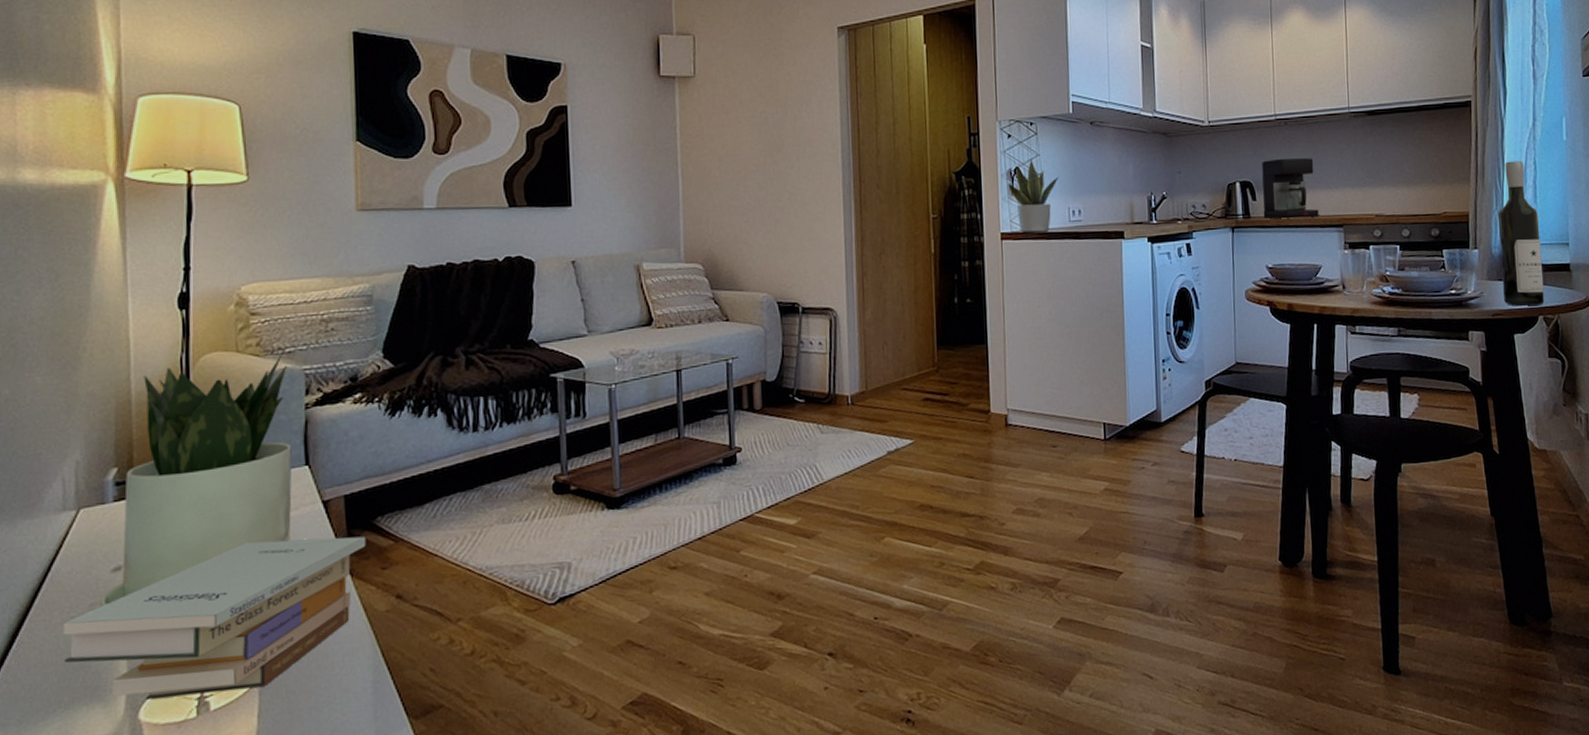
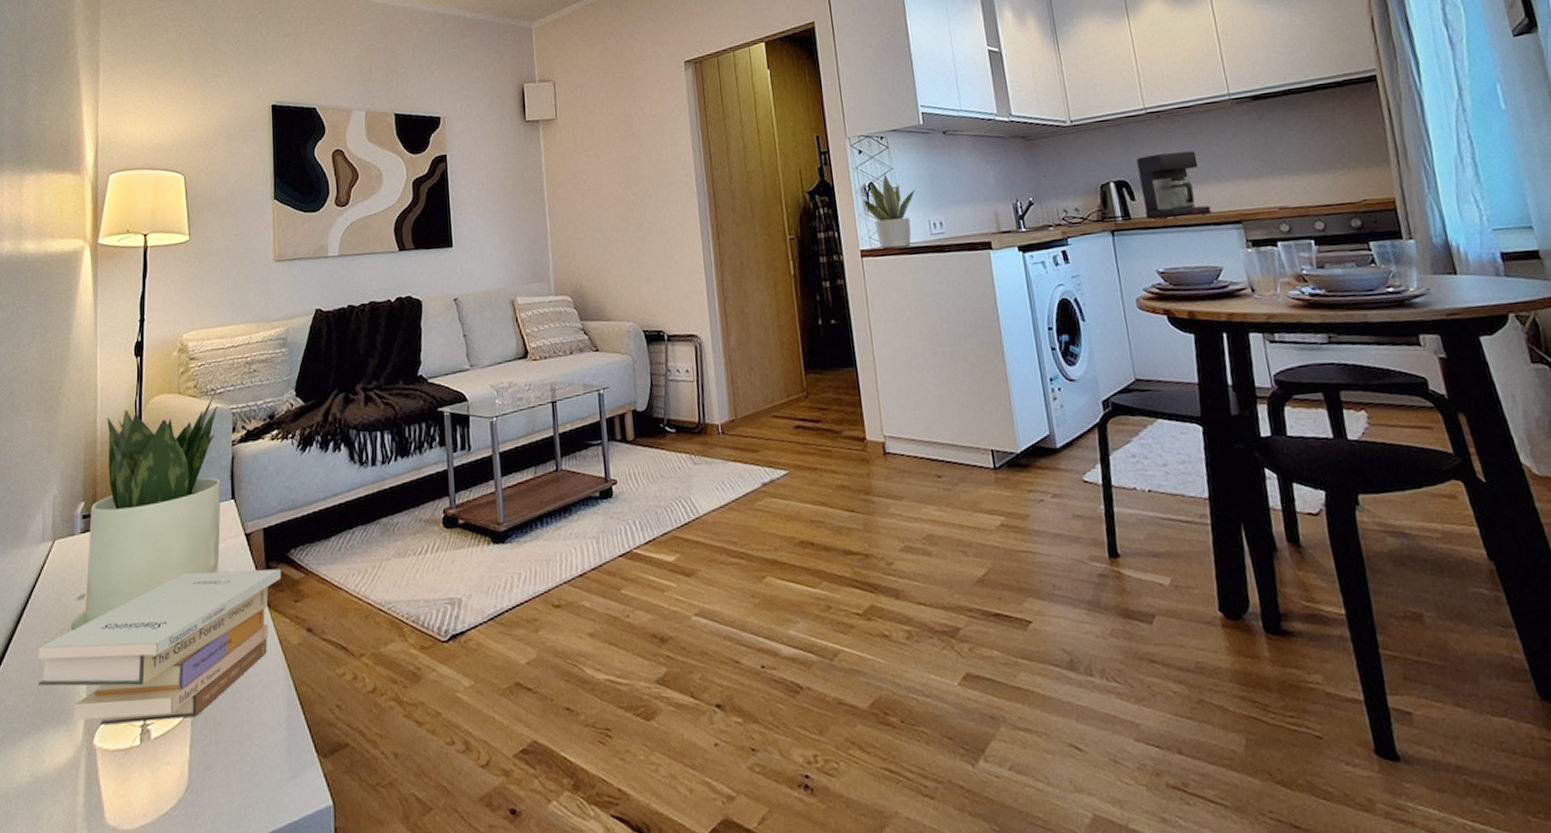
bottle: present [1497,160,1545,306] -> none [1431,136,1513,303]

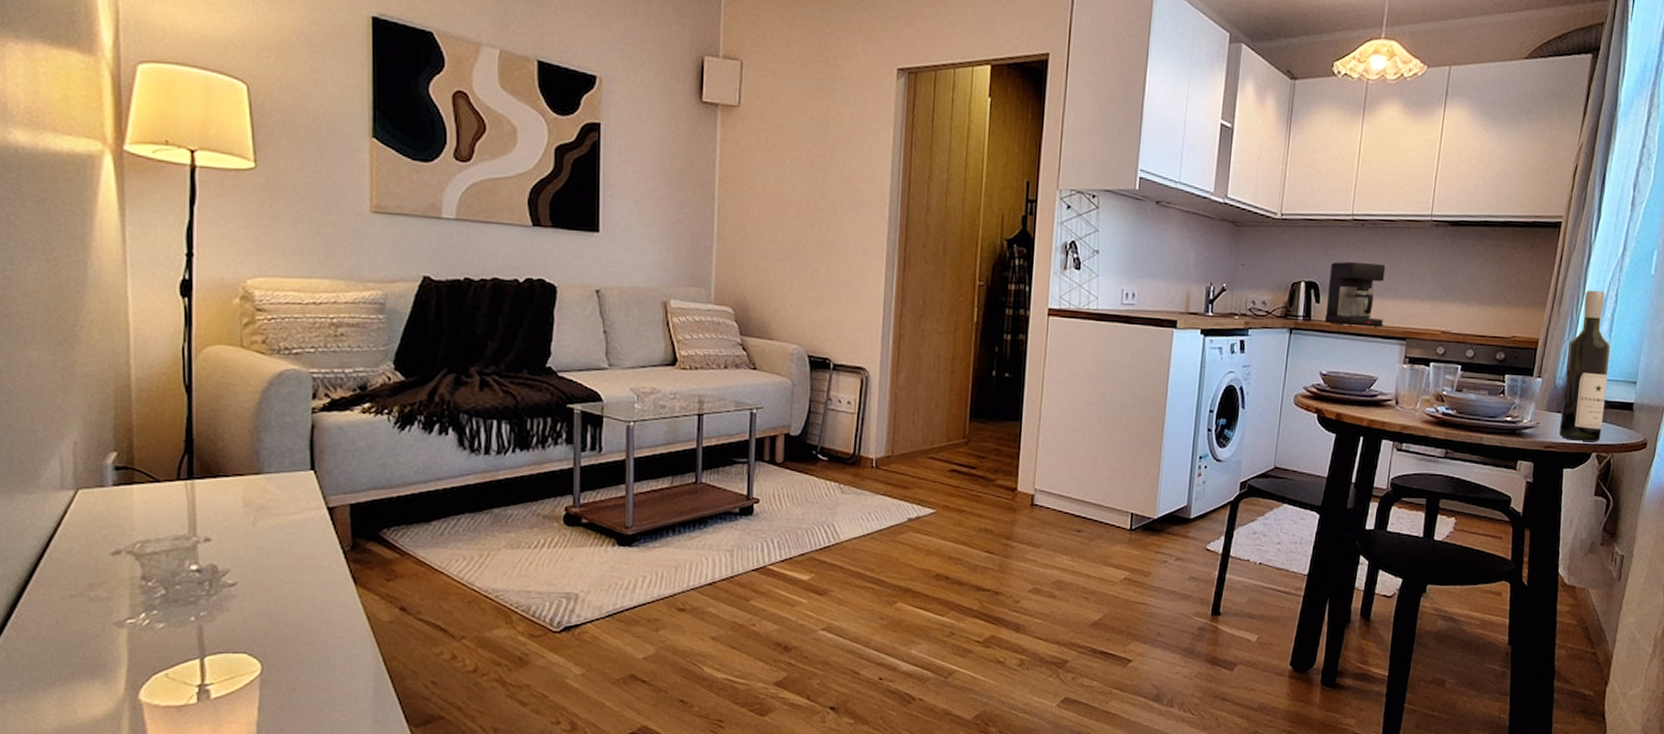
books: present [39,569,282,725] -> none [63,541,371,682]
planter: present [67,397,221,633] -> none [99,356,297,588]
potted plant: present [863,172,916,250] -> none [1061,233,1116,314]
bottle: none [1431,136,1513,303] -> present [1558,290,1611,443]

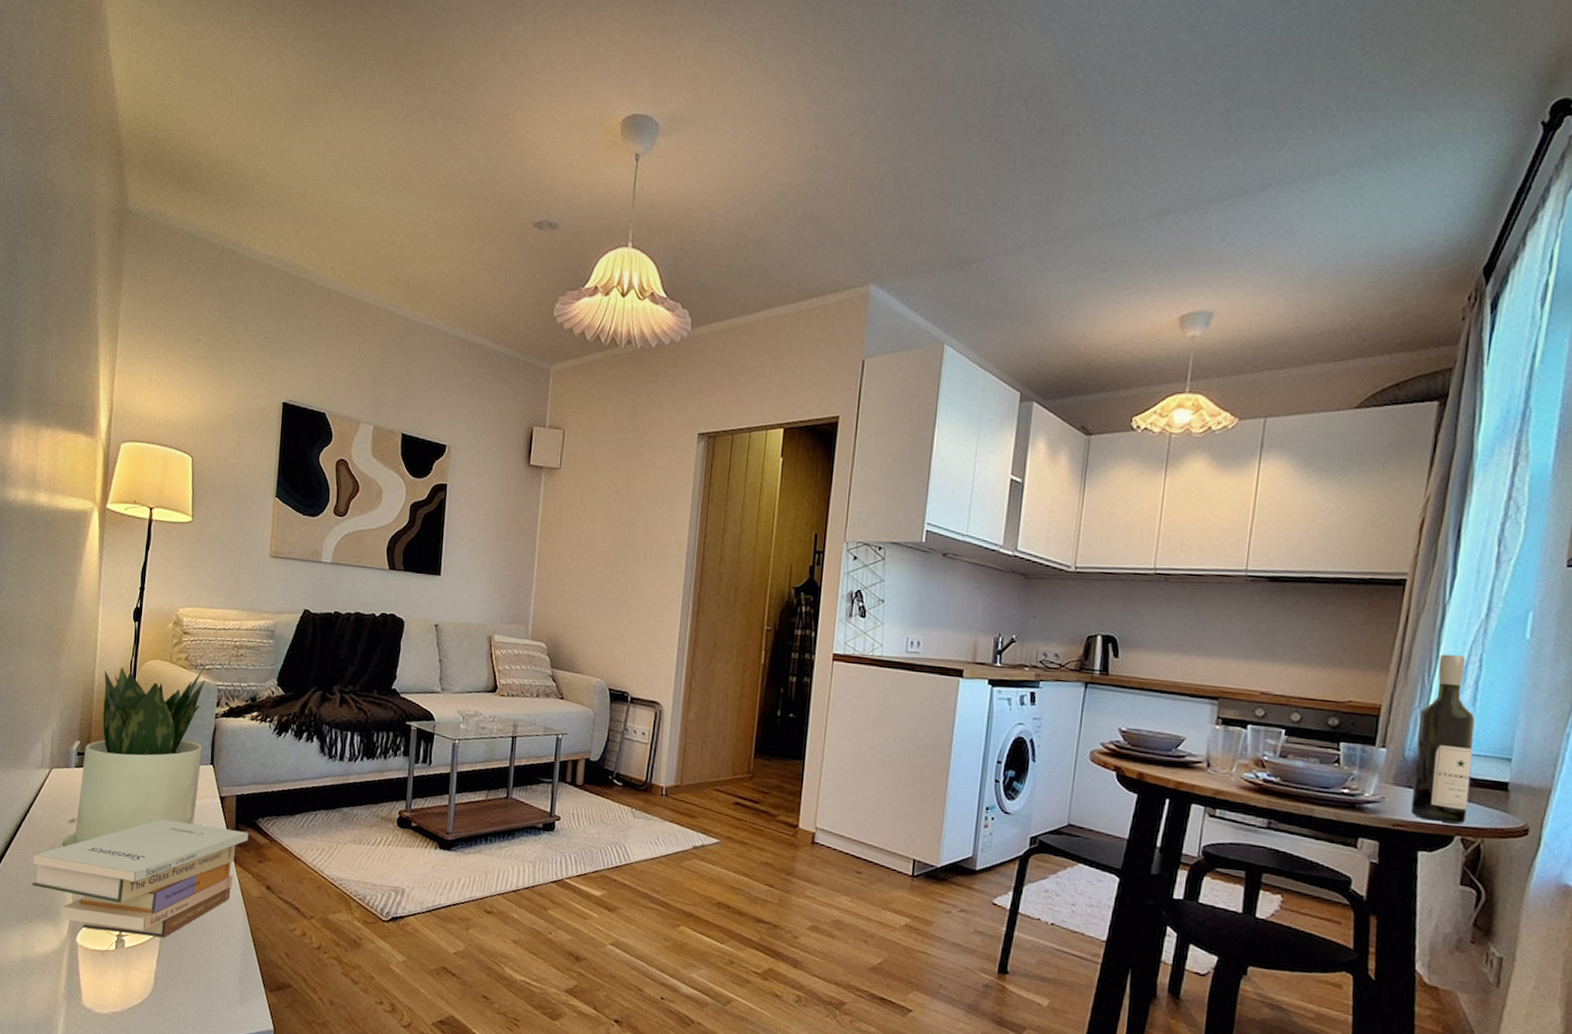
books: none [63,541,371,682] -> present [32,819,249,937]
planter: none [99,356,297,588] -> present [58,667,205,849]
coffee maker: present [1324,262,1386,328] -> none [1124,616,1194,685]

